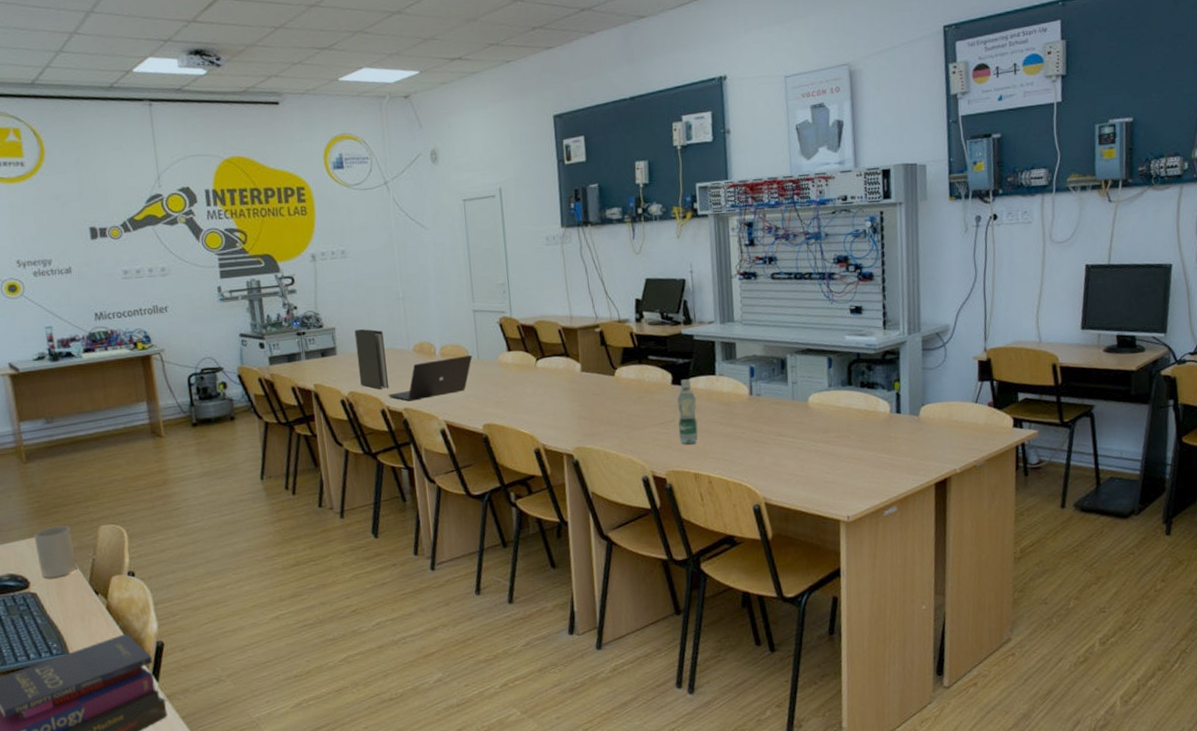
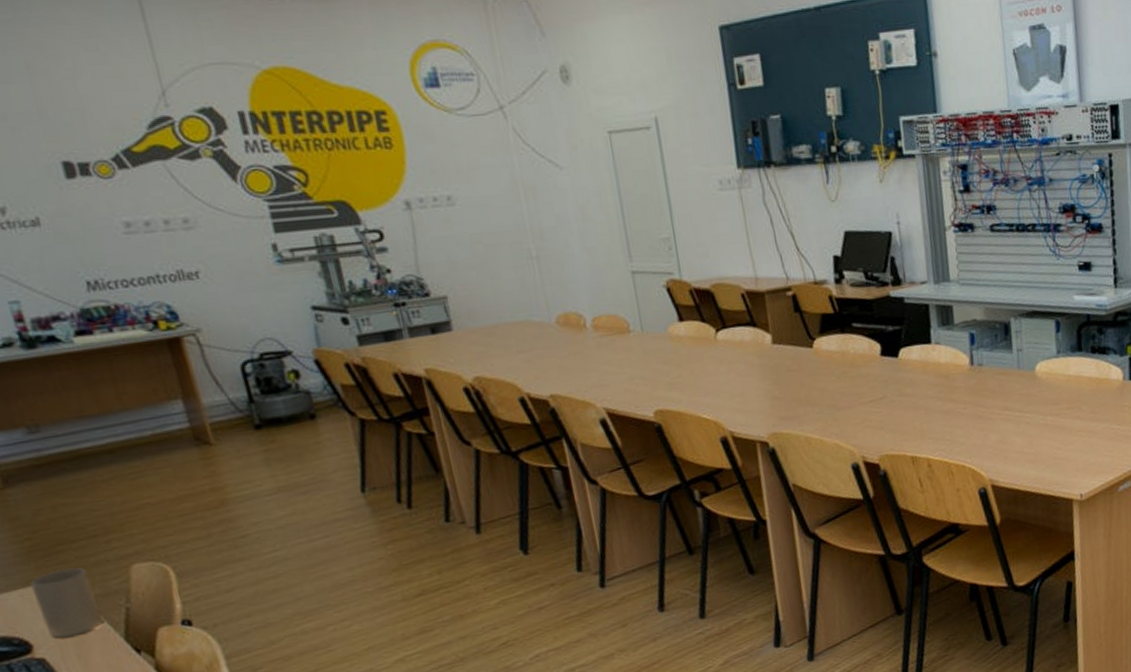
binder: present [354,329,389,389] -> none [474,297,528,373]
laptop: present [388,355,473,402] -> none [527,327,635,387]
bottle: present [677,379,698,445] -> none [888,349,914,424]

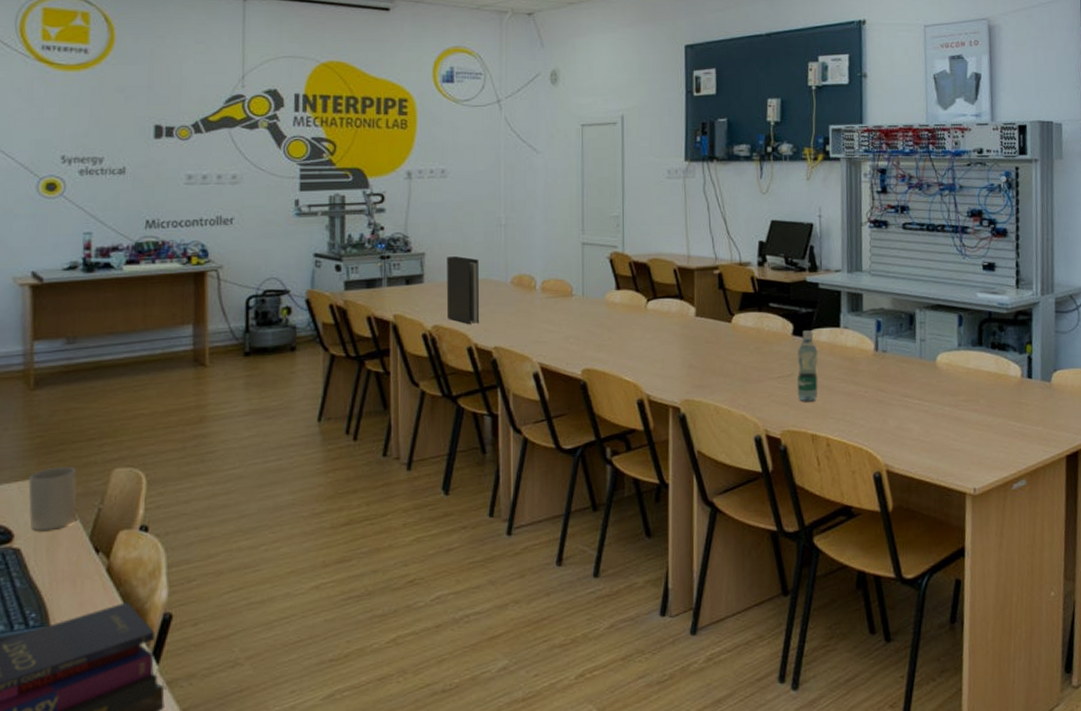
binder: none [474,297,528,373] -> present [446,256,480,324]
bottle: none [888,349,914,424] -> present [797,330,818,402]

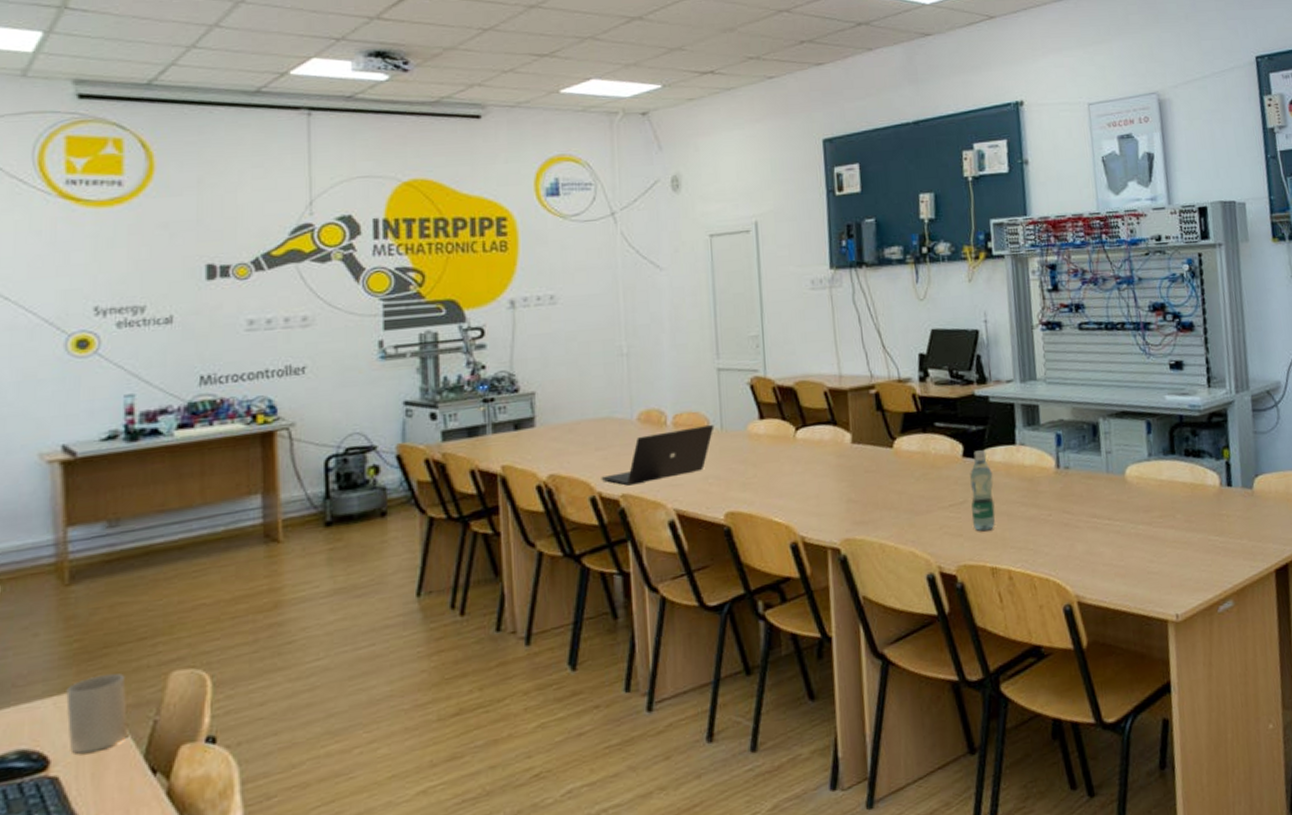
binder: present [446,256,480,324] -> none [561,393,603,471]
laptop: none [477,292,577,339] -> present [601,425,715,486]

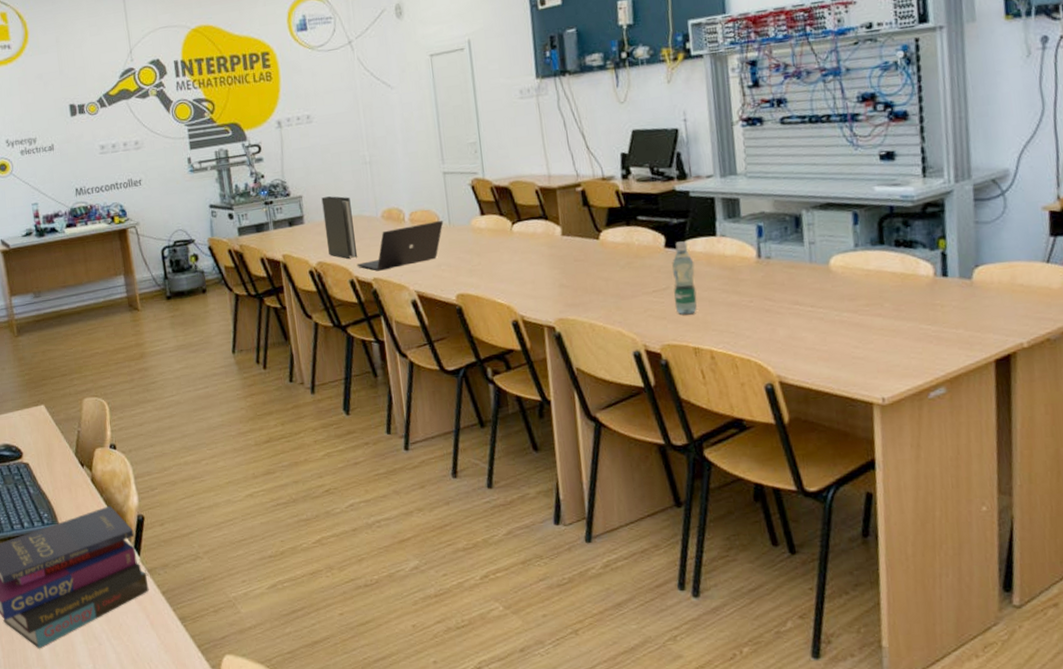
cup: present [66,673,129,754] -> none [25,397,65,449]
binder: none [561,393,603,471] -> present [321,196,358,259]

